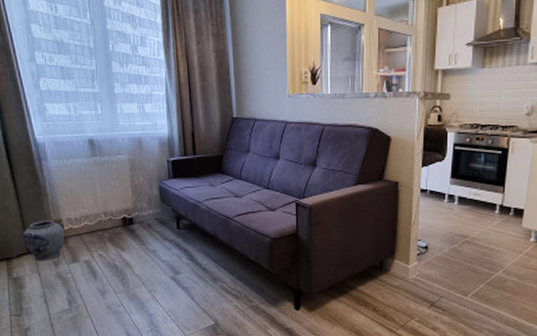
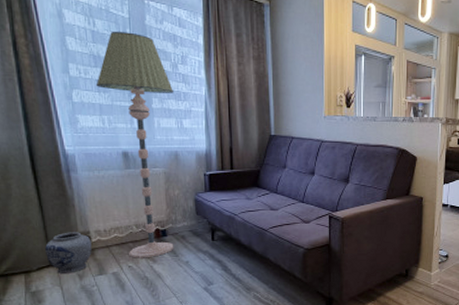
floor lamp: none [60,14,141,247] -> present [95,31,174,258]

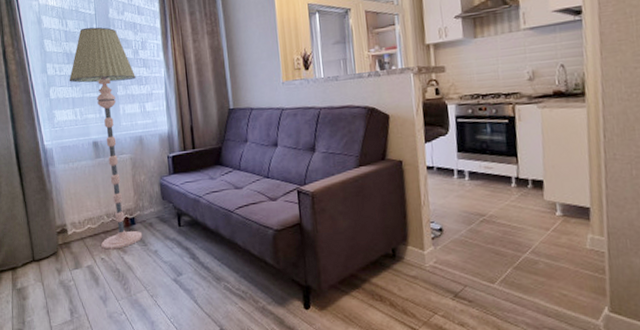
vase: present [45,232,92,273] -> none [29,225,69,269]

